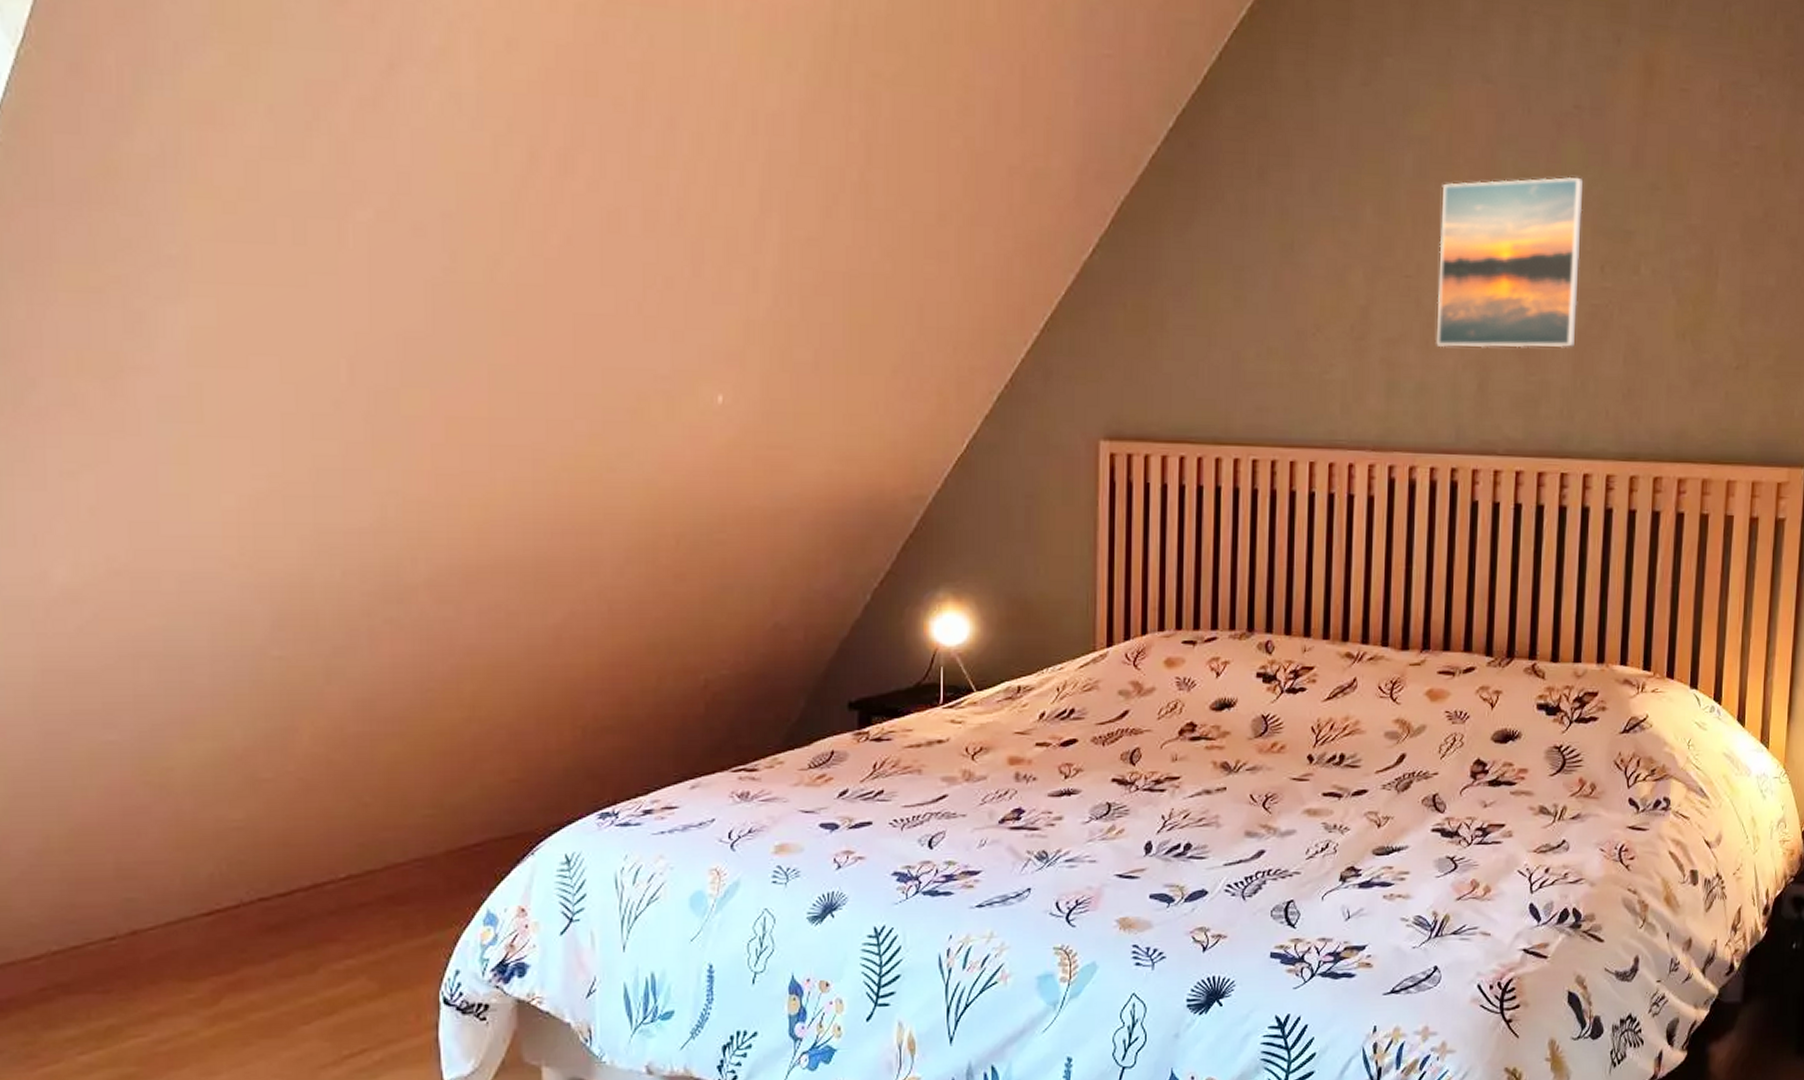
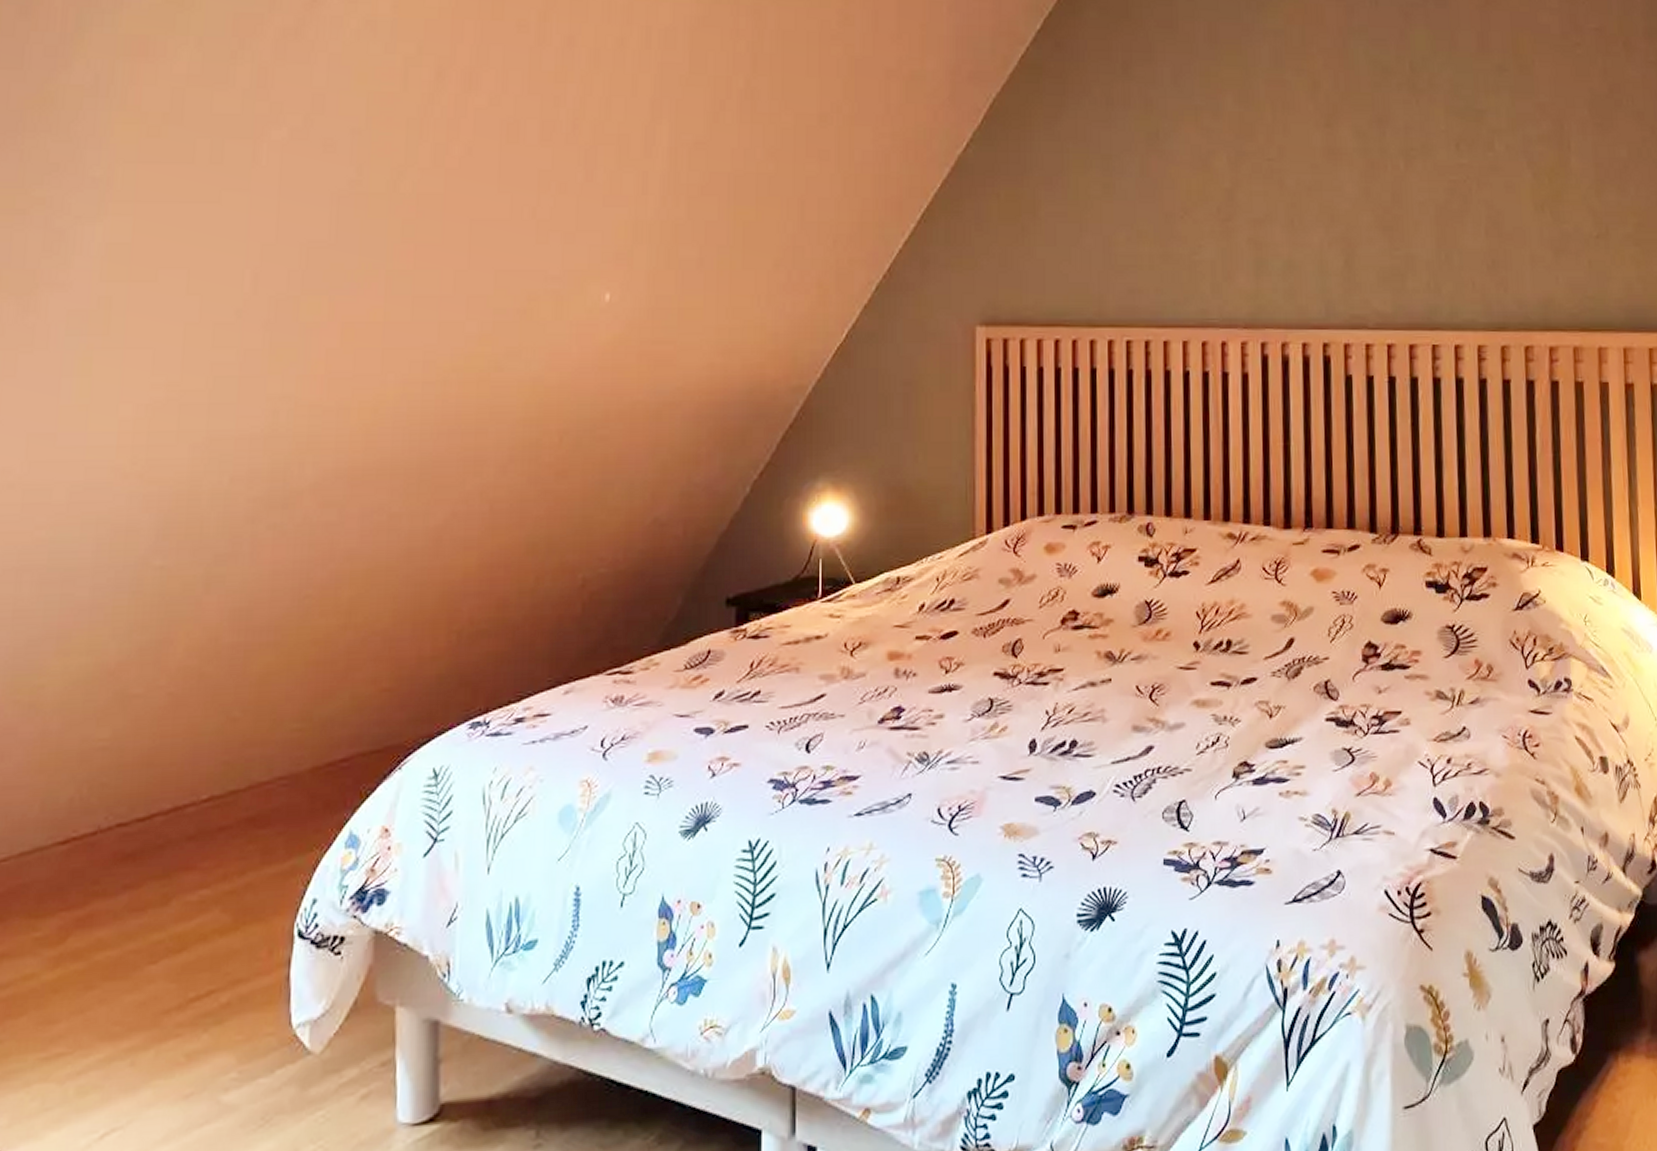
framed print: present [1436,177,1584,348] -> none [1298,62,1437,227]

